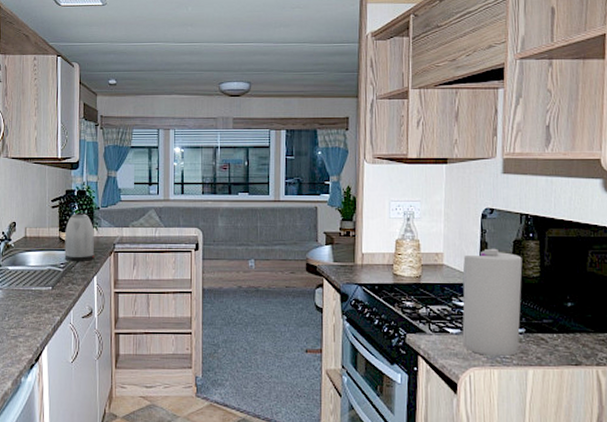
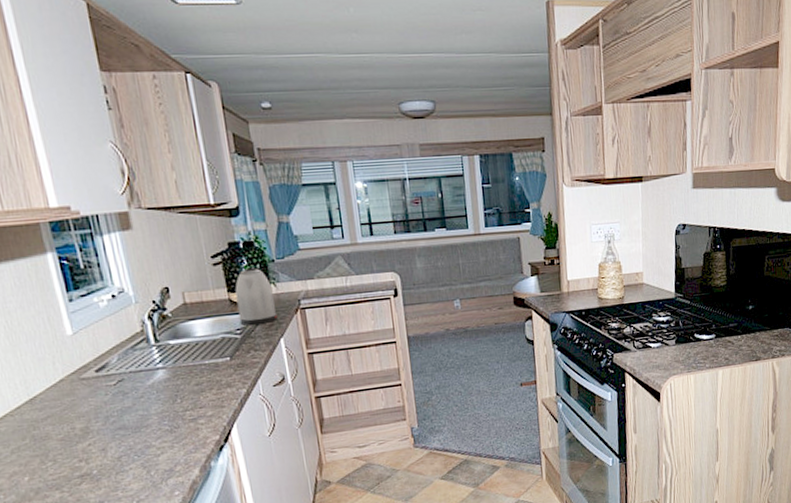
paper towel holder: present [462,248,523,356] -> none [660,262,712,364]

